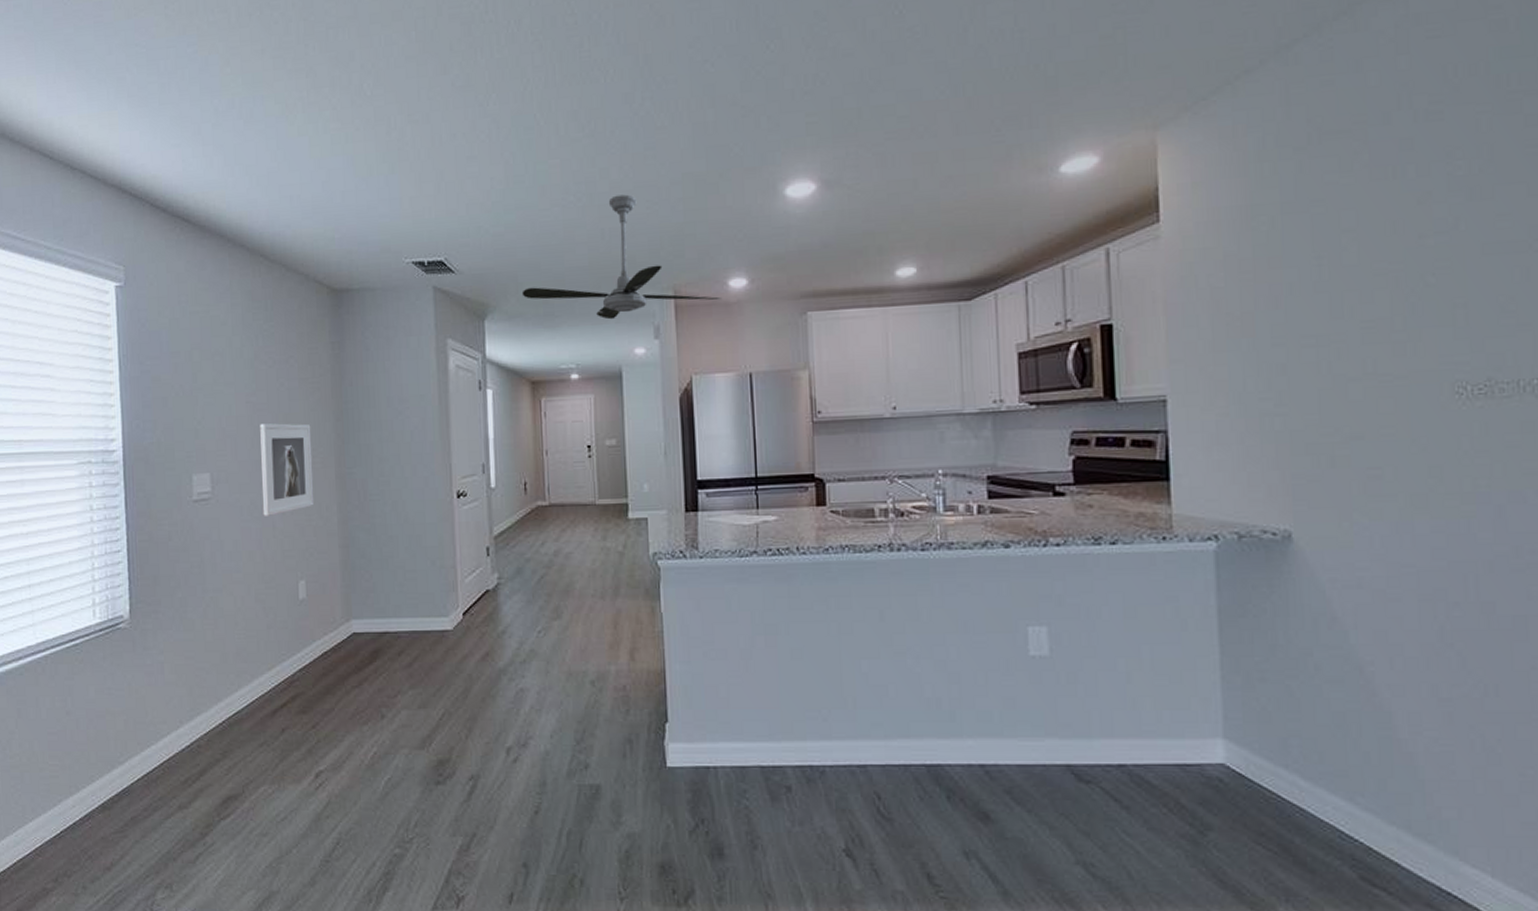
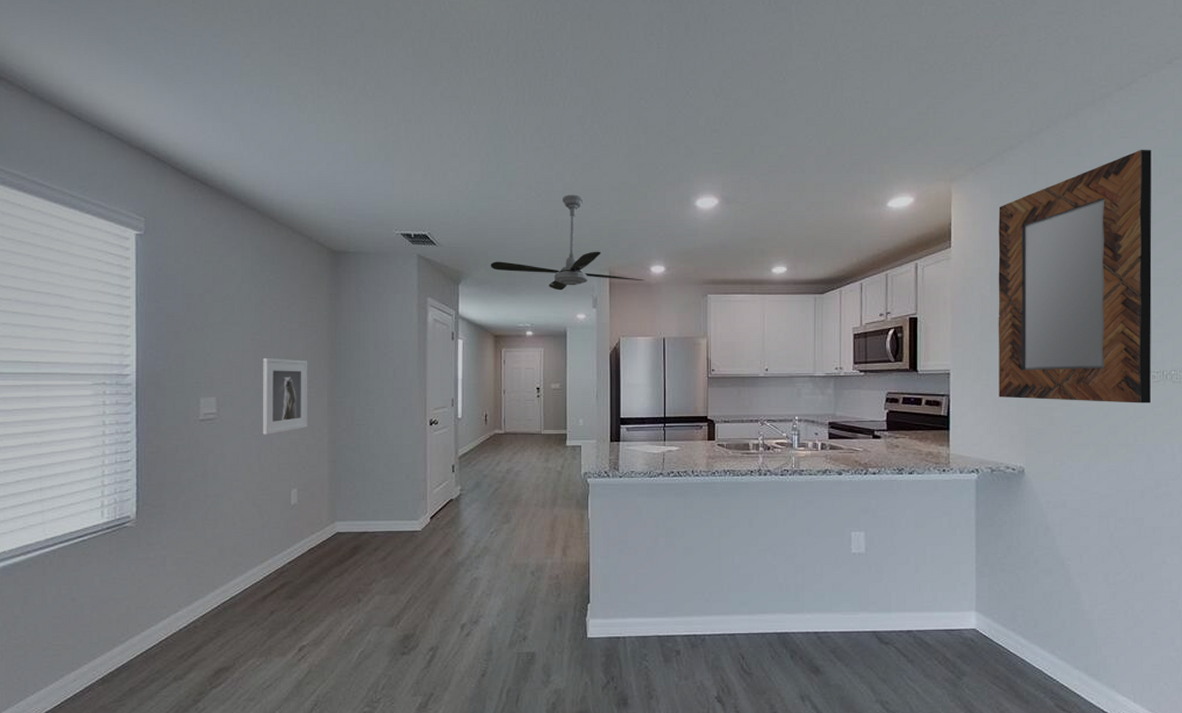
home mirror: none [1232,50,1499,432] -> present [998,149,1152,403]

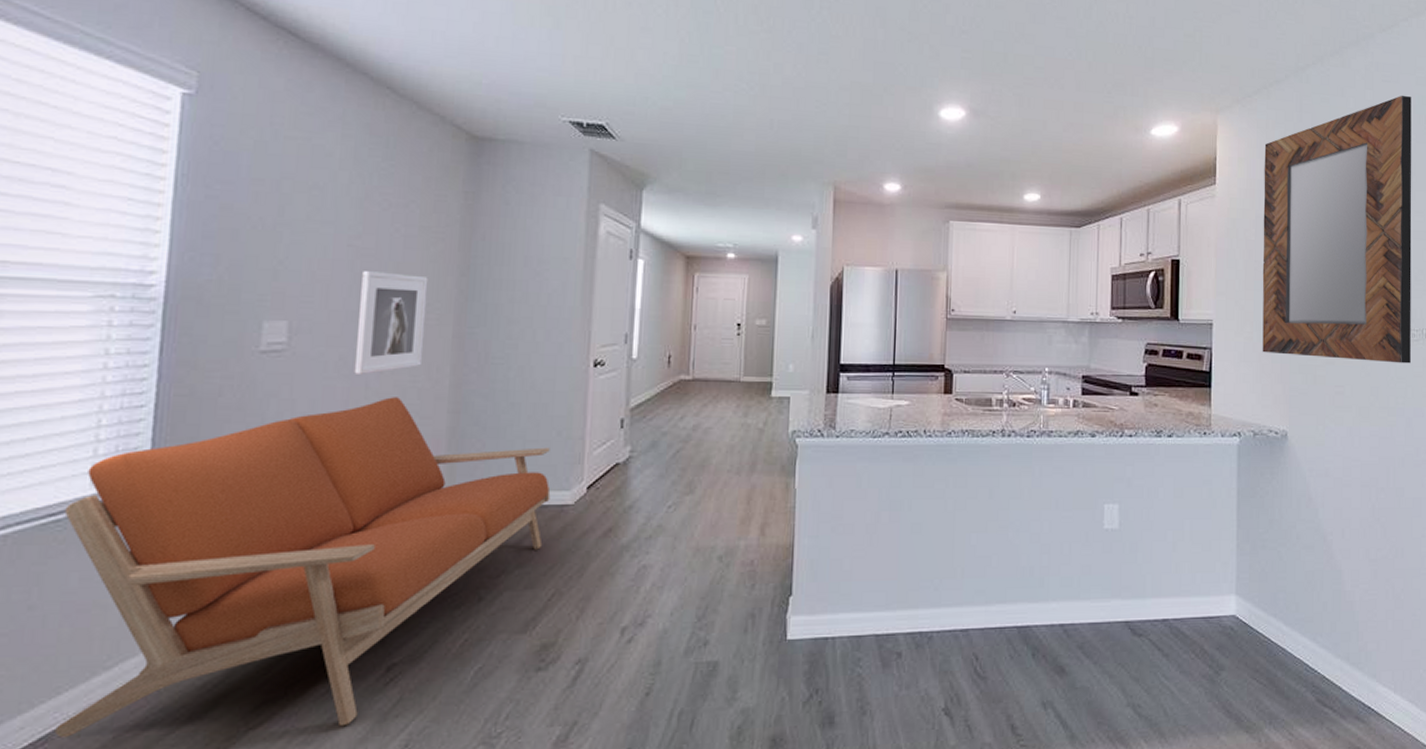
sofa: none [87,451,404,689] -> present [54,397,551,738]
ceiling fan: present [490,194,645,291] -> none [685,90,876,206]

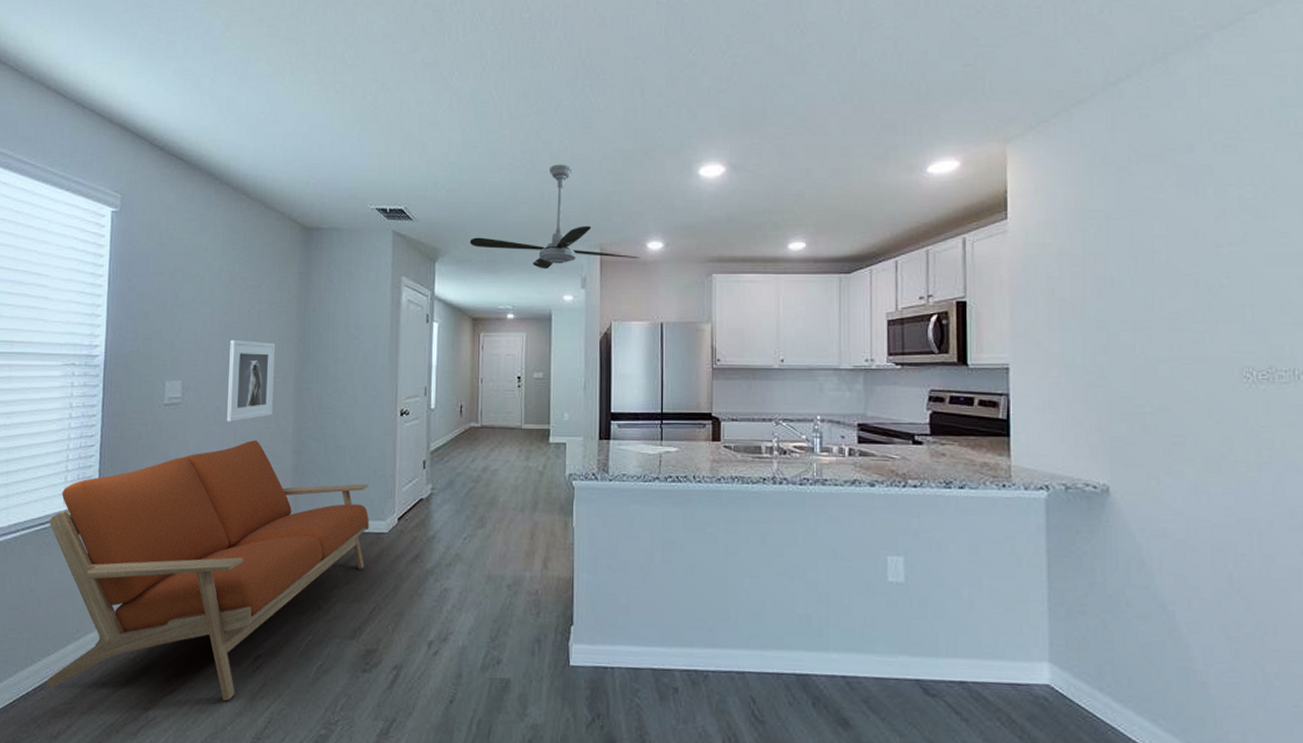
ceiling fan: none [685,90,876,206] -> present [469,164,640,269]
home mirror: present [1262,95,1412,364] -> none [1067,98,1278,410]

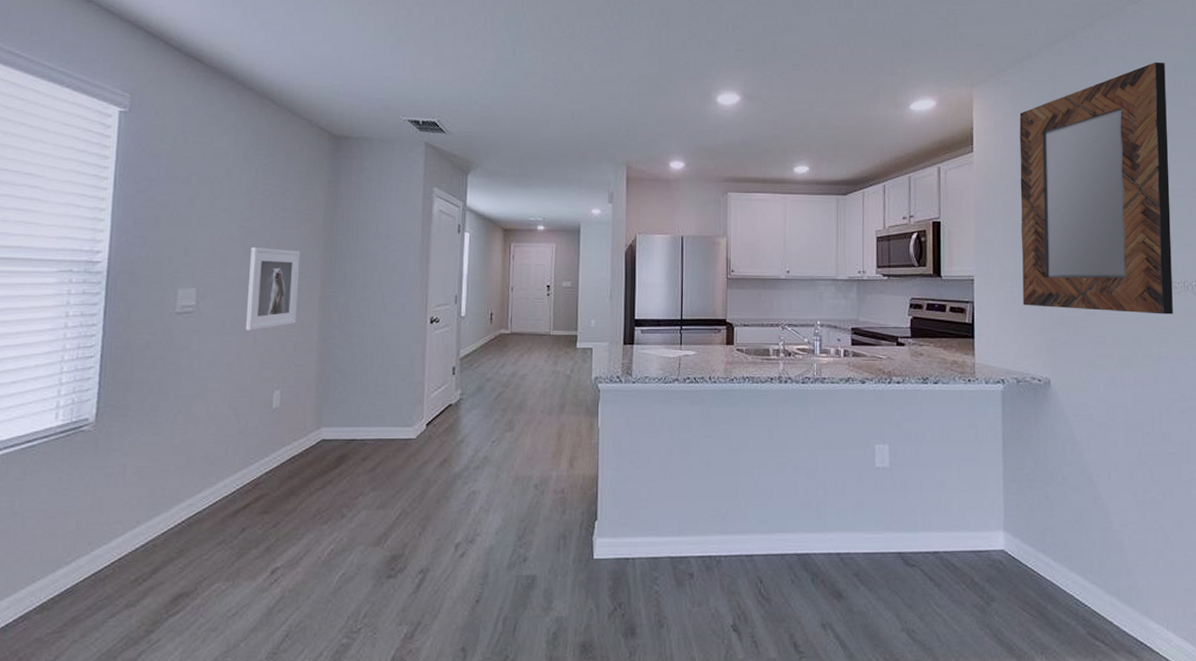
sofa: present [47,440,370,702] -> none [31,349,397,618]
ceiling fan: present [469,164,640,269] -> none [502,86,663,184]
home mirror: none [1067,98,1278,410] -> present [1019,61,1173,315]

